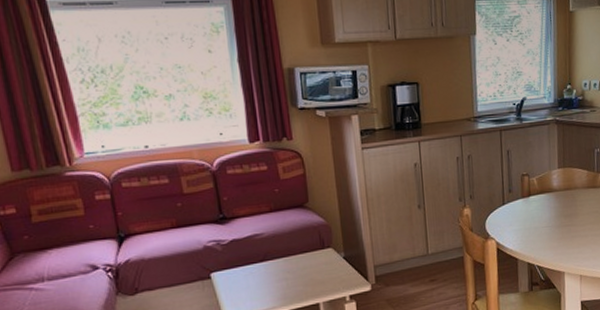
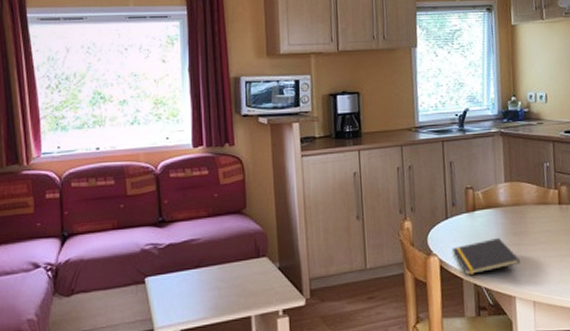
notepad: none [508,219,570,256] -> present [452,237,520,276]

